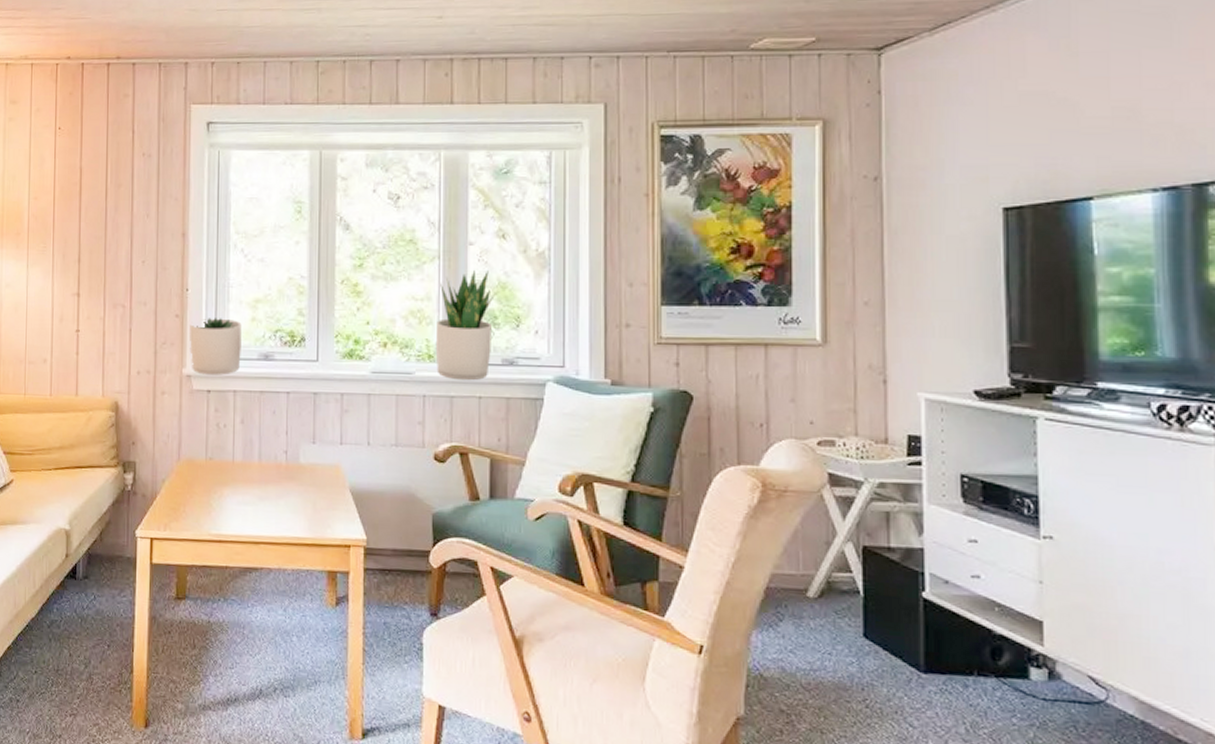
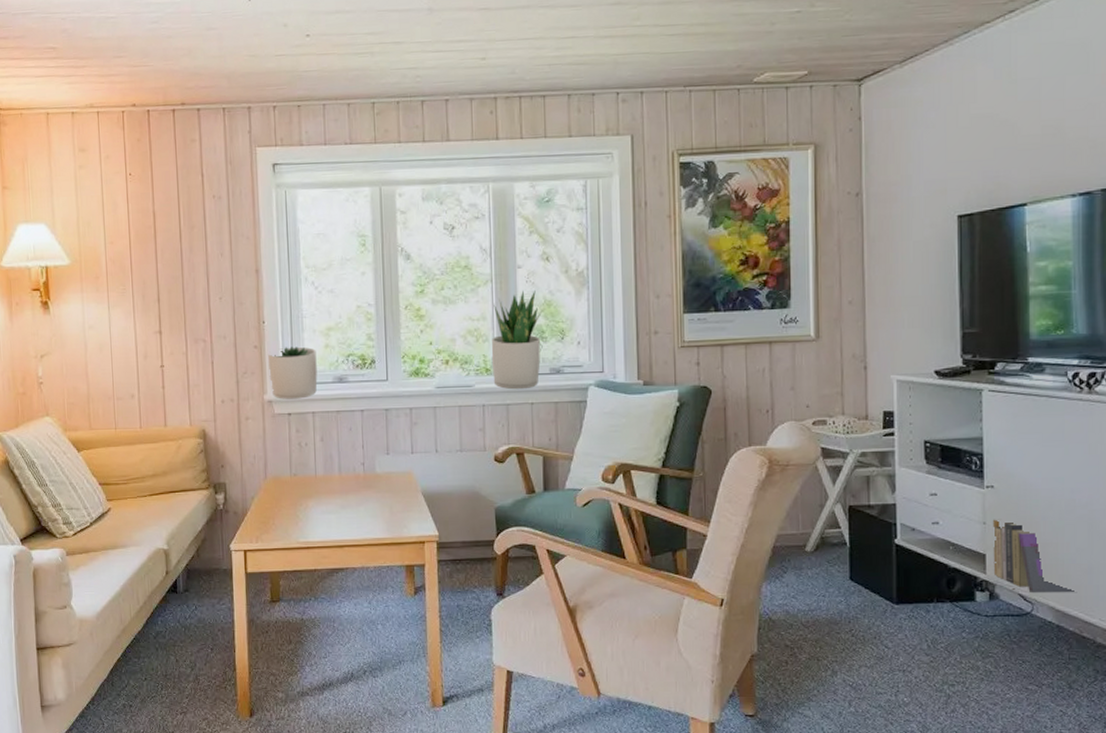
books: none [1053,578,1169,682] -> present [993,519,1077,594]

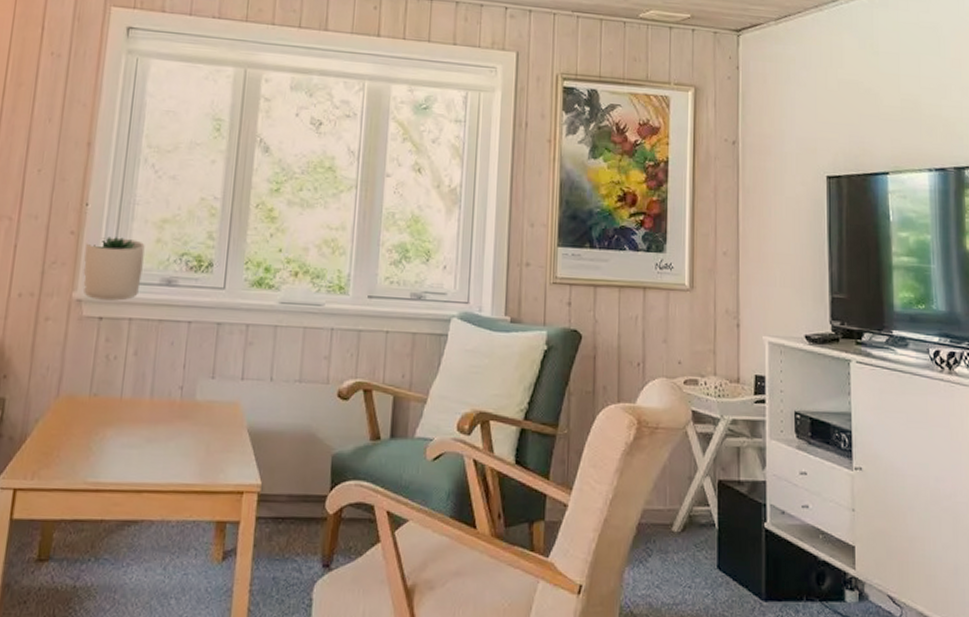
planter: present [491,291,542,390] -> none [346,202,408,315]
books: present [993,519,1077,594] -> none [862,506,944,597]

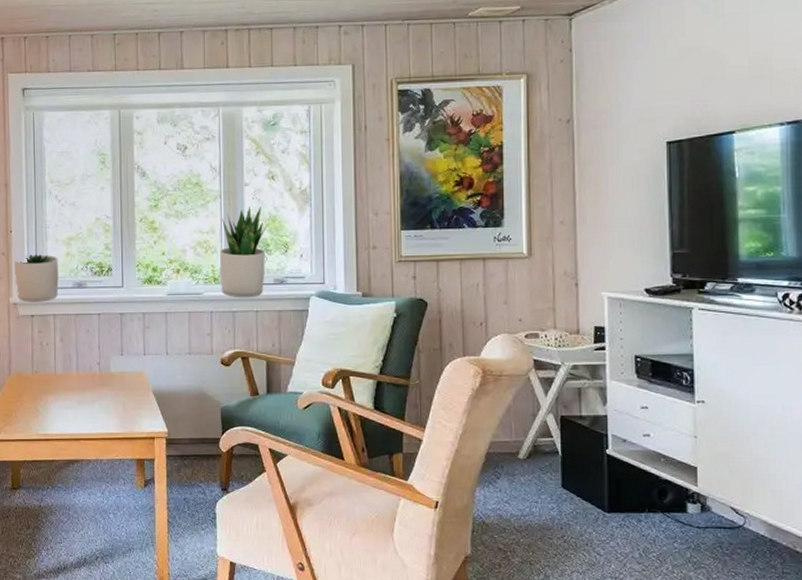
planter: none [346,202,408,315] -> present [219,207,267,298]

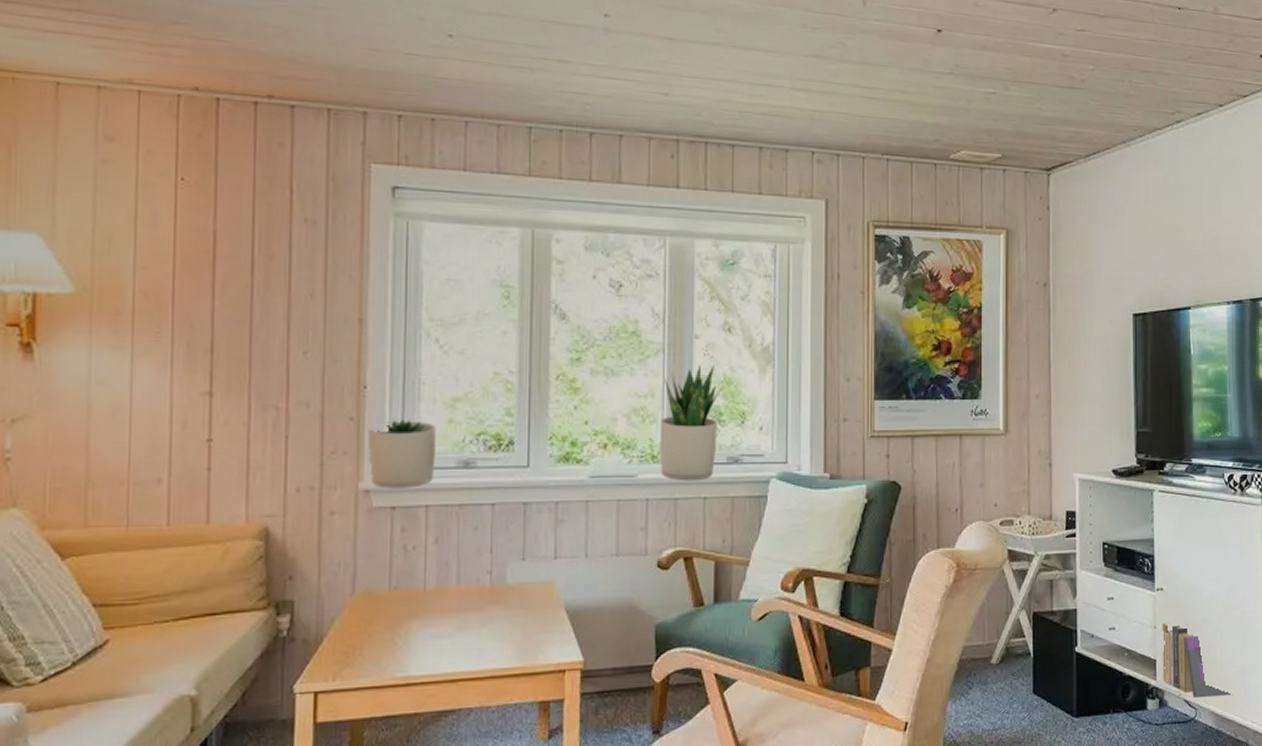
books: none [704,433,790,508] -> present [1163,622,1233,699]

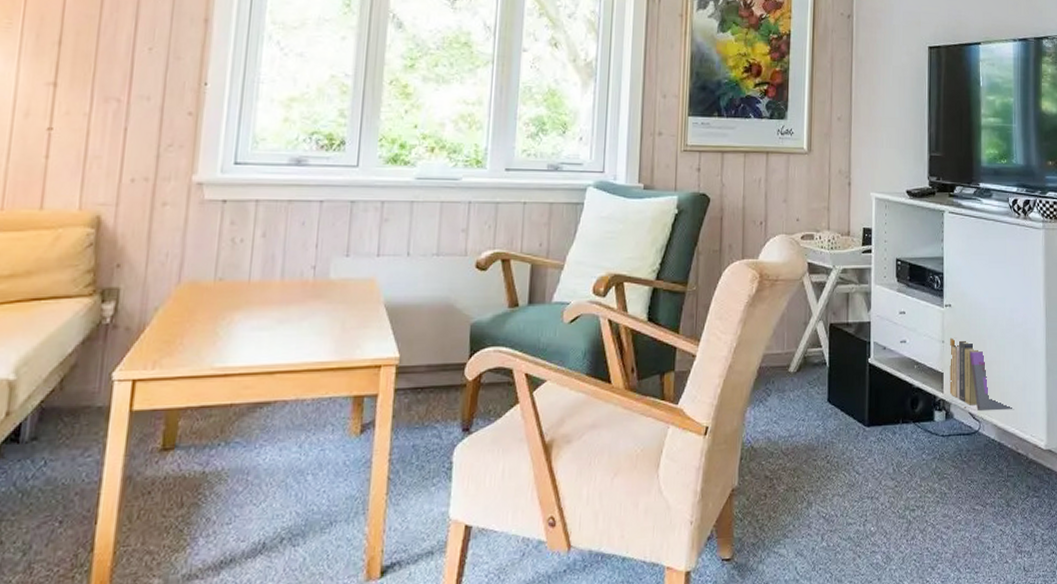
planter: present [368,420,436,489] -> none [203,117,271,183]
planter: present [659,365,720,482] -> none [483,77,544,187]

